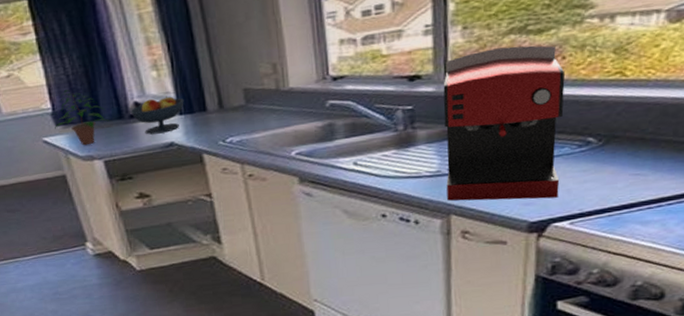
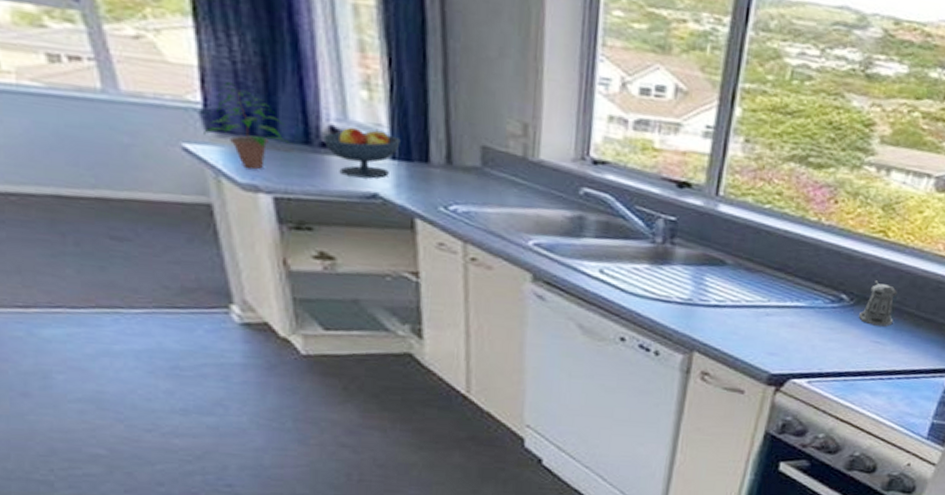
coffee maker: present [443,45,565,201] -> none [693,172,834,352]
pepper shaker: none [610,118,650,160] -> present [858,280,898,327]

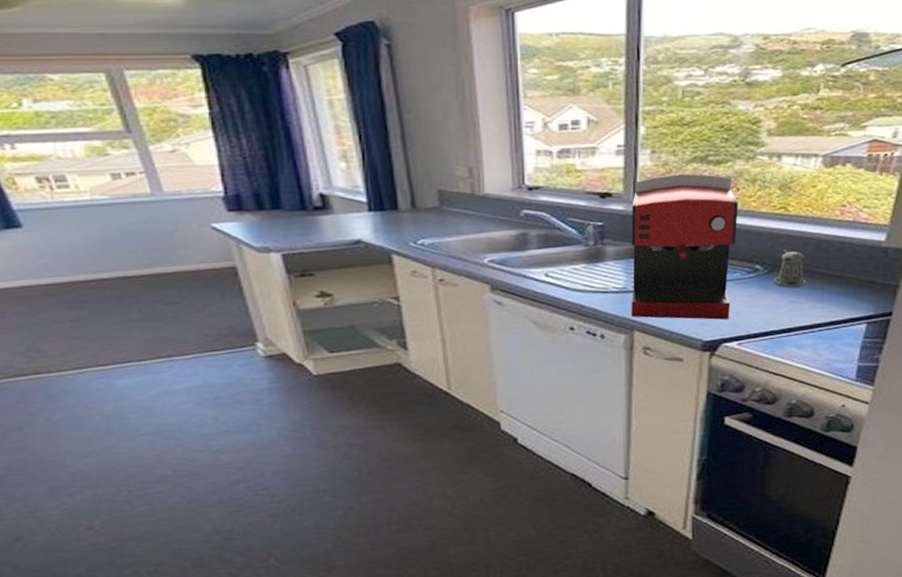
potted plant: present [204,82,293,170] -> none [226,173,293,236]
fruit bowl: present [322,126,401,179] -> none [314,189,374,230]
coffee maker: none [693,172,834,352] -> present [631,174,738,320]

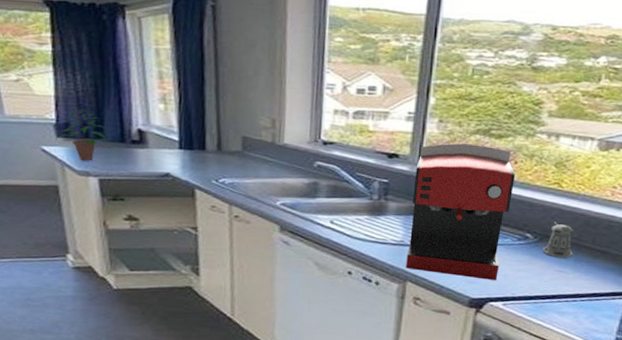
potted plant: none [226,173,293,236] -> present [55,105,113,161]

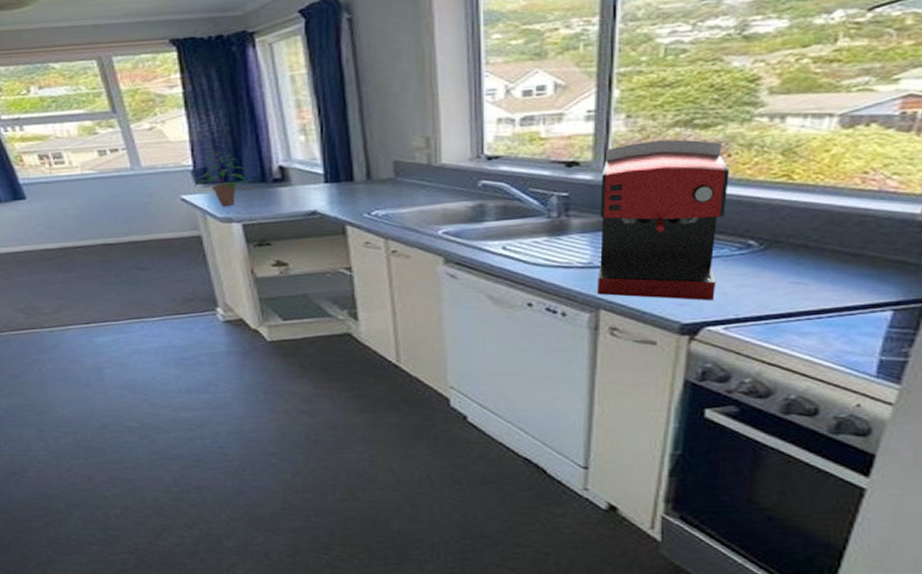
pepper shaker: present [542,222,574,258] -> none [771,223,814,267]

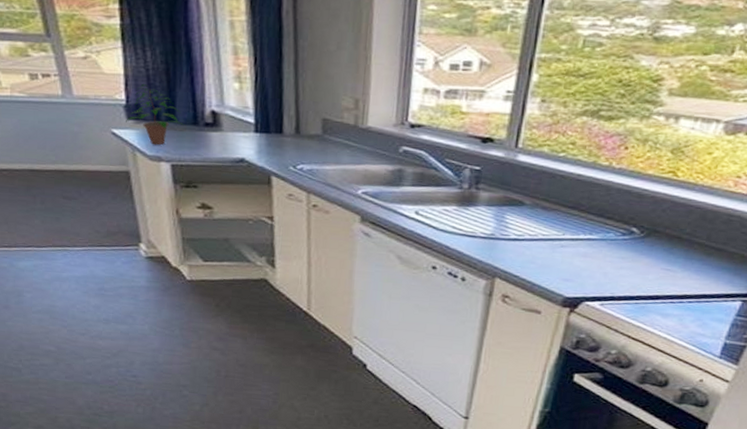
coffee maker: present [597,139,729,300] -> none [495,126,624,278]

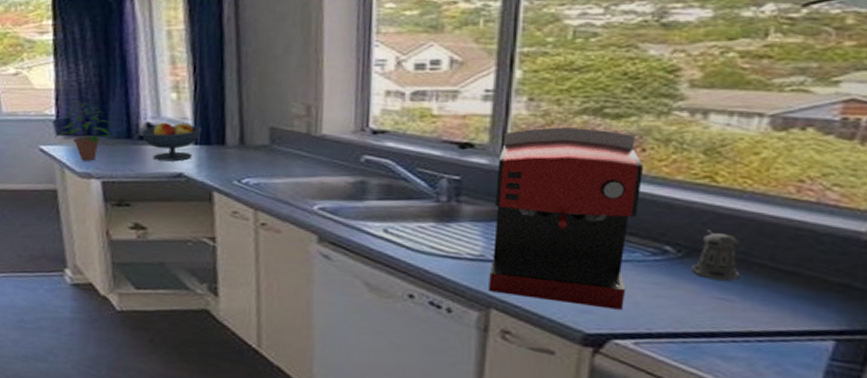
fruit bowl: none [206,110,262,148] -> present [140,121,202,162]
coffee maker: none [495,126,624,278] -> present [489,127,643,310]
pepper shaker: none [648,215,688,256] -> present [690,230,740,281]

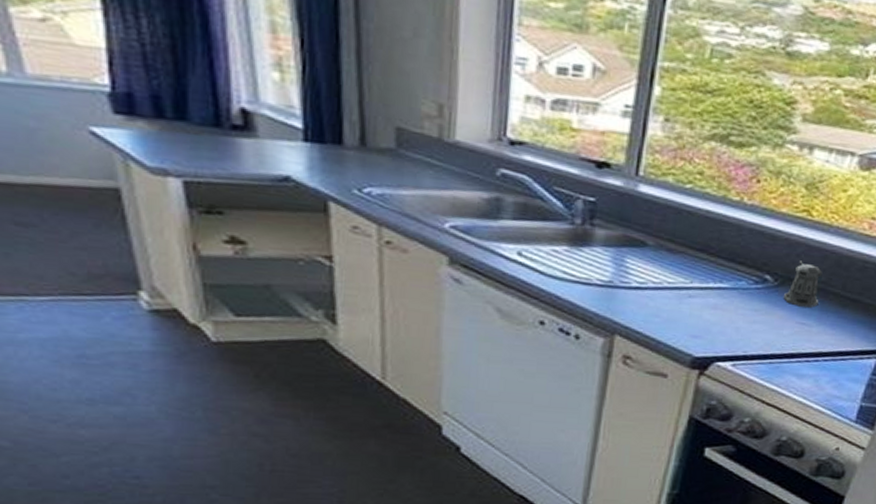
potted plant: present [55,98,118,161] -> none [111,65,203,153]
fruit bowl: present [140,121,202,162] -> none [233,108,313,162]
coffee maker: present [489,127,643,310] -> none [614,151,756,335]

